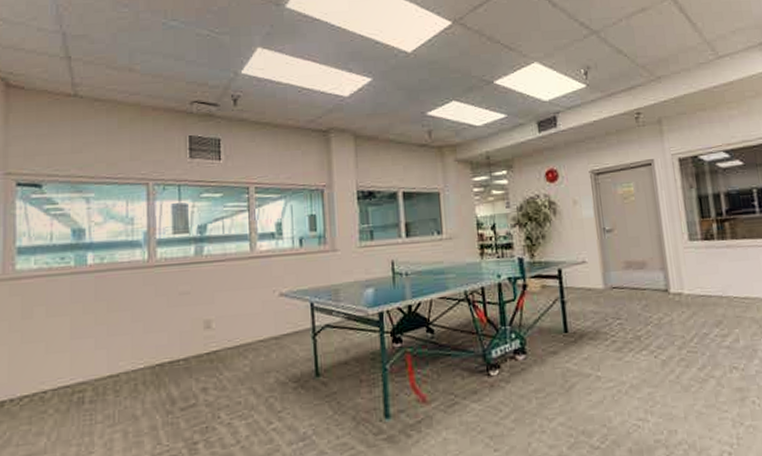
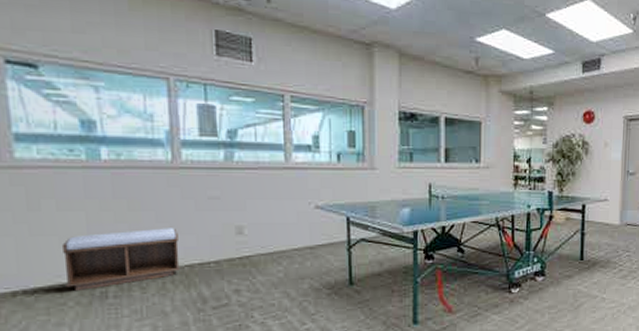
bench: none [48,326,151,397] -> present [62,228,180,290]

